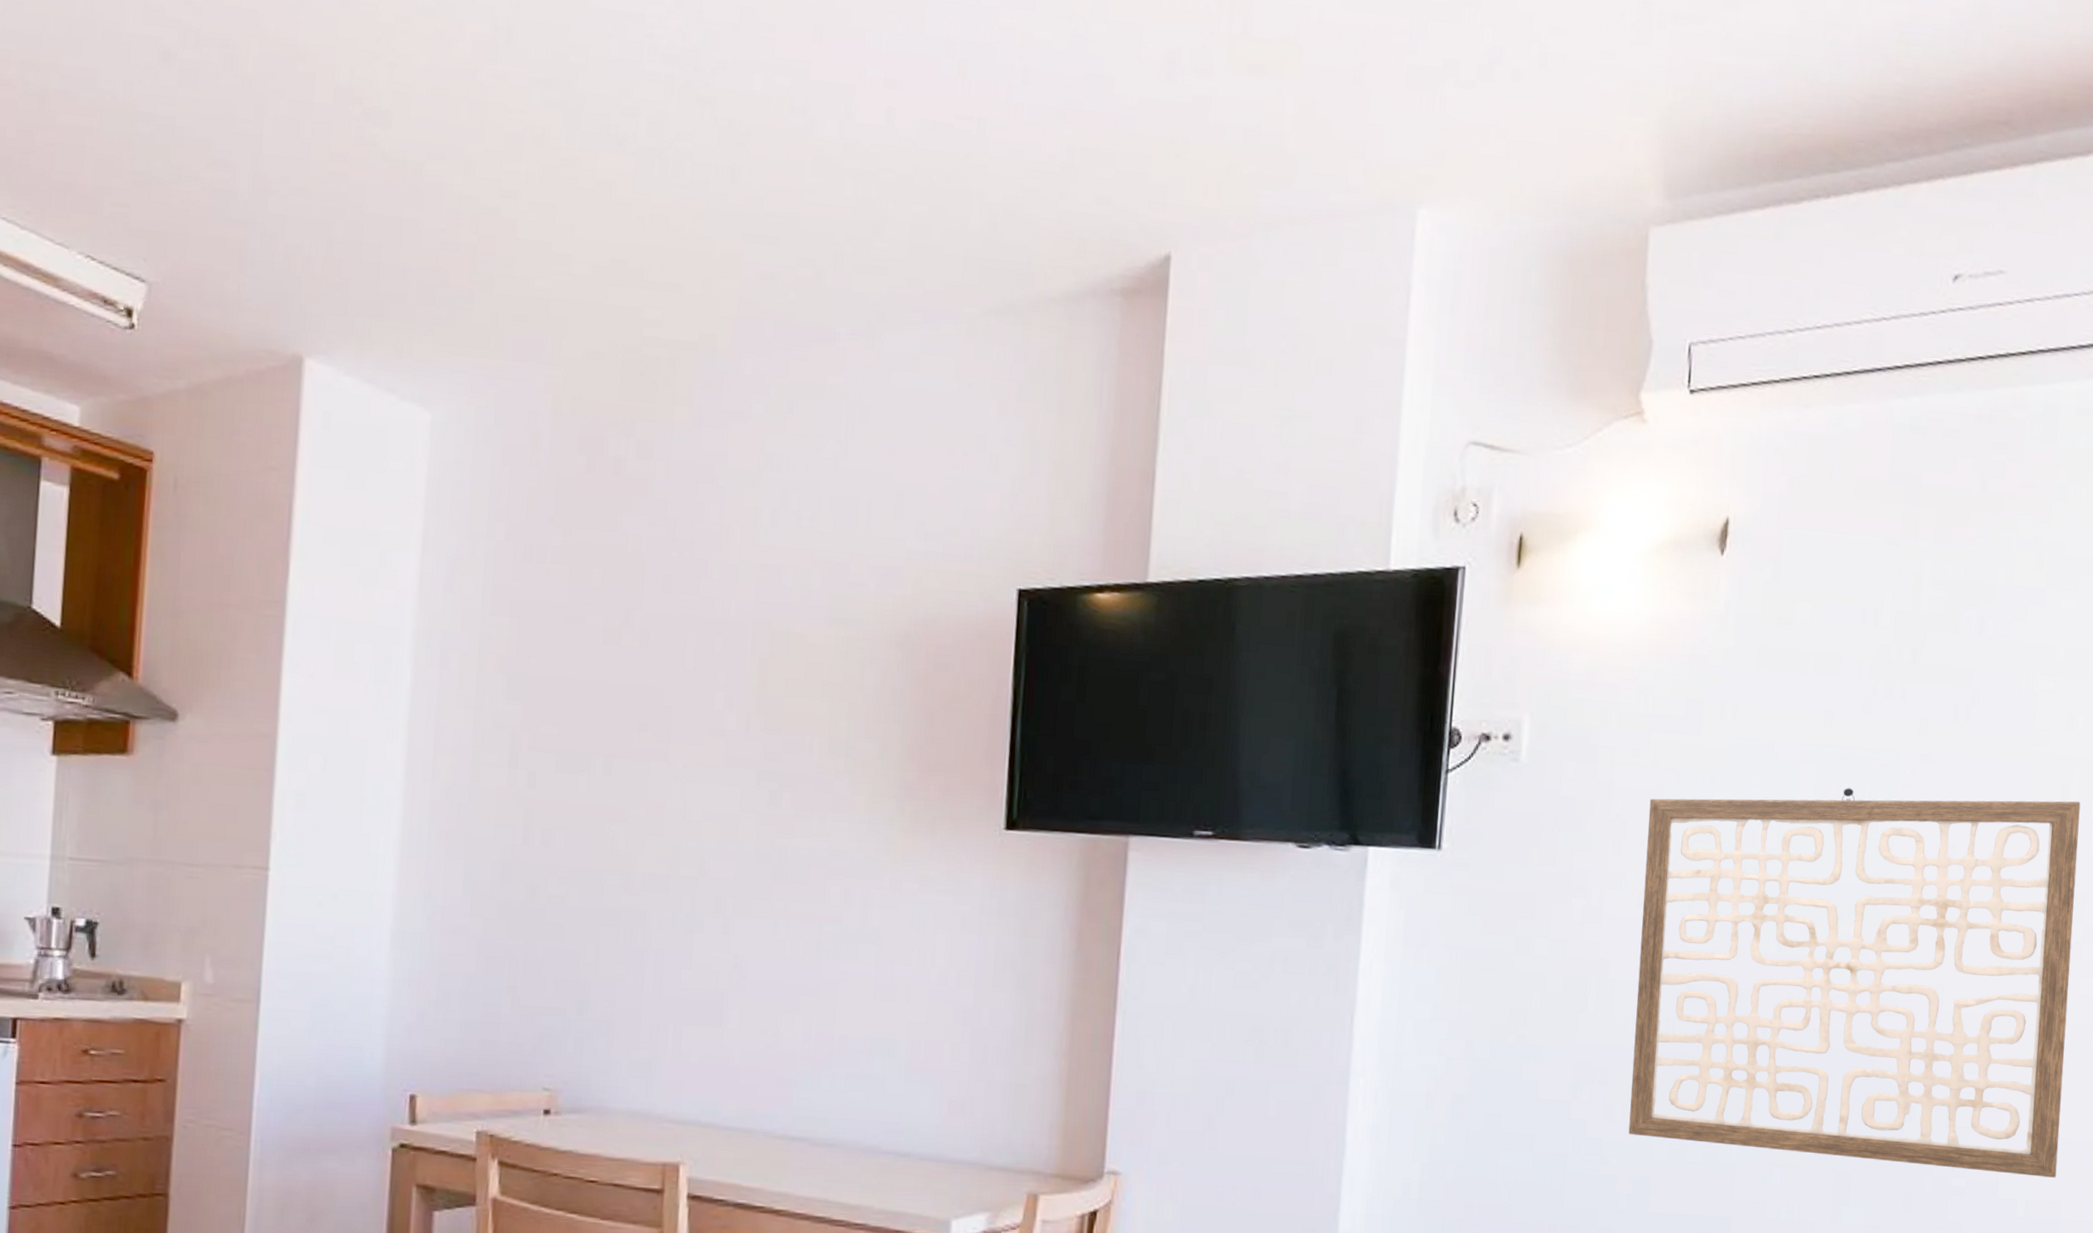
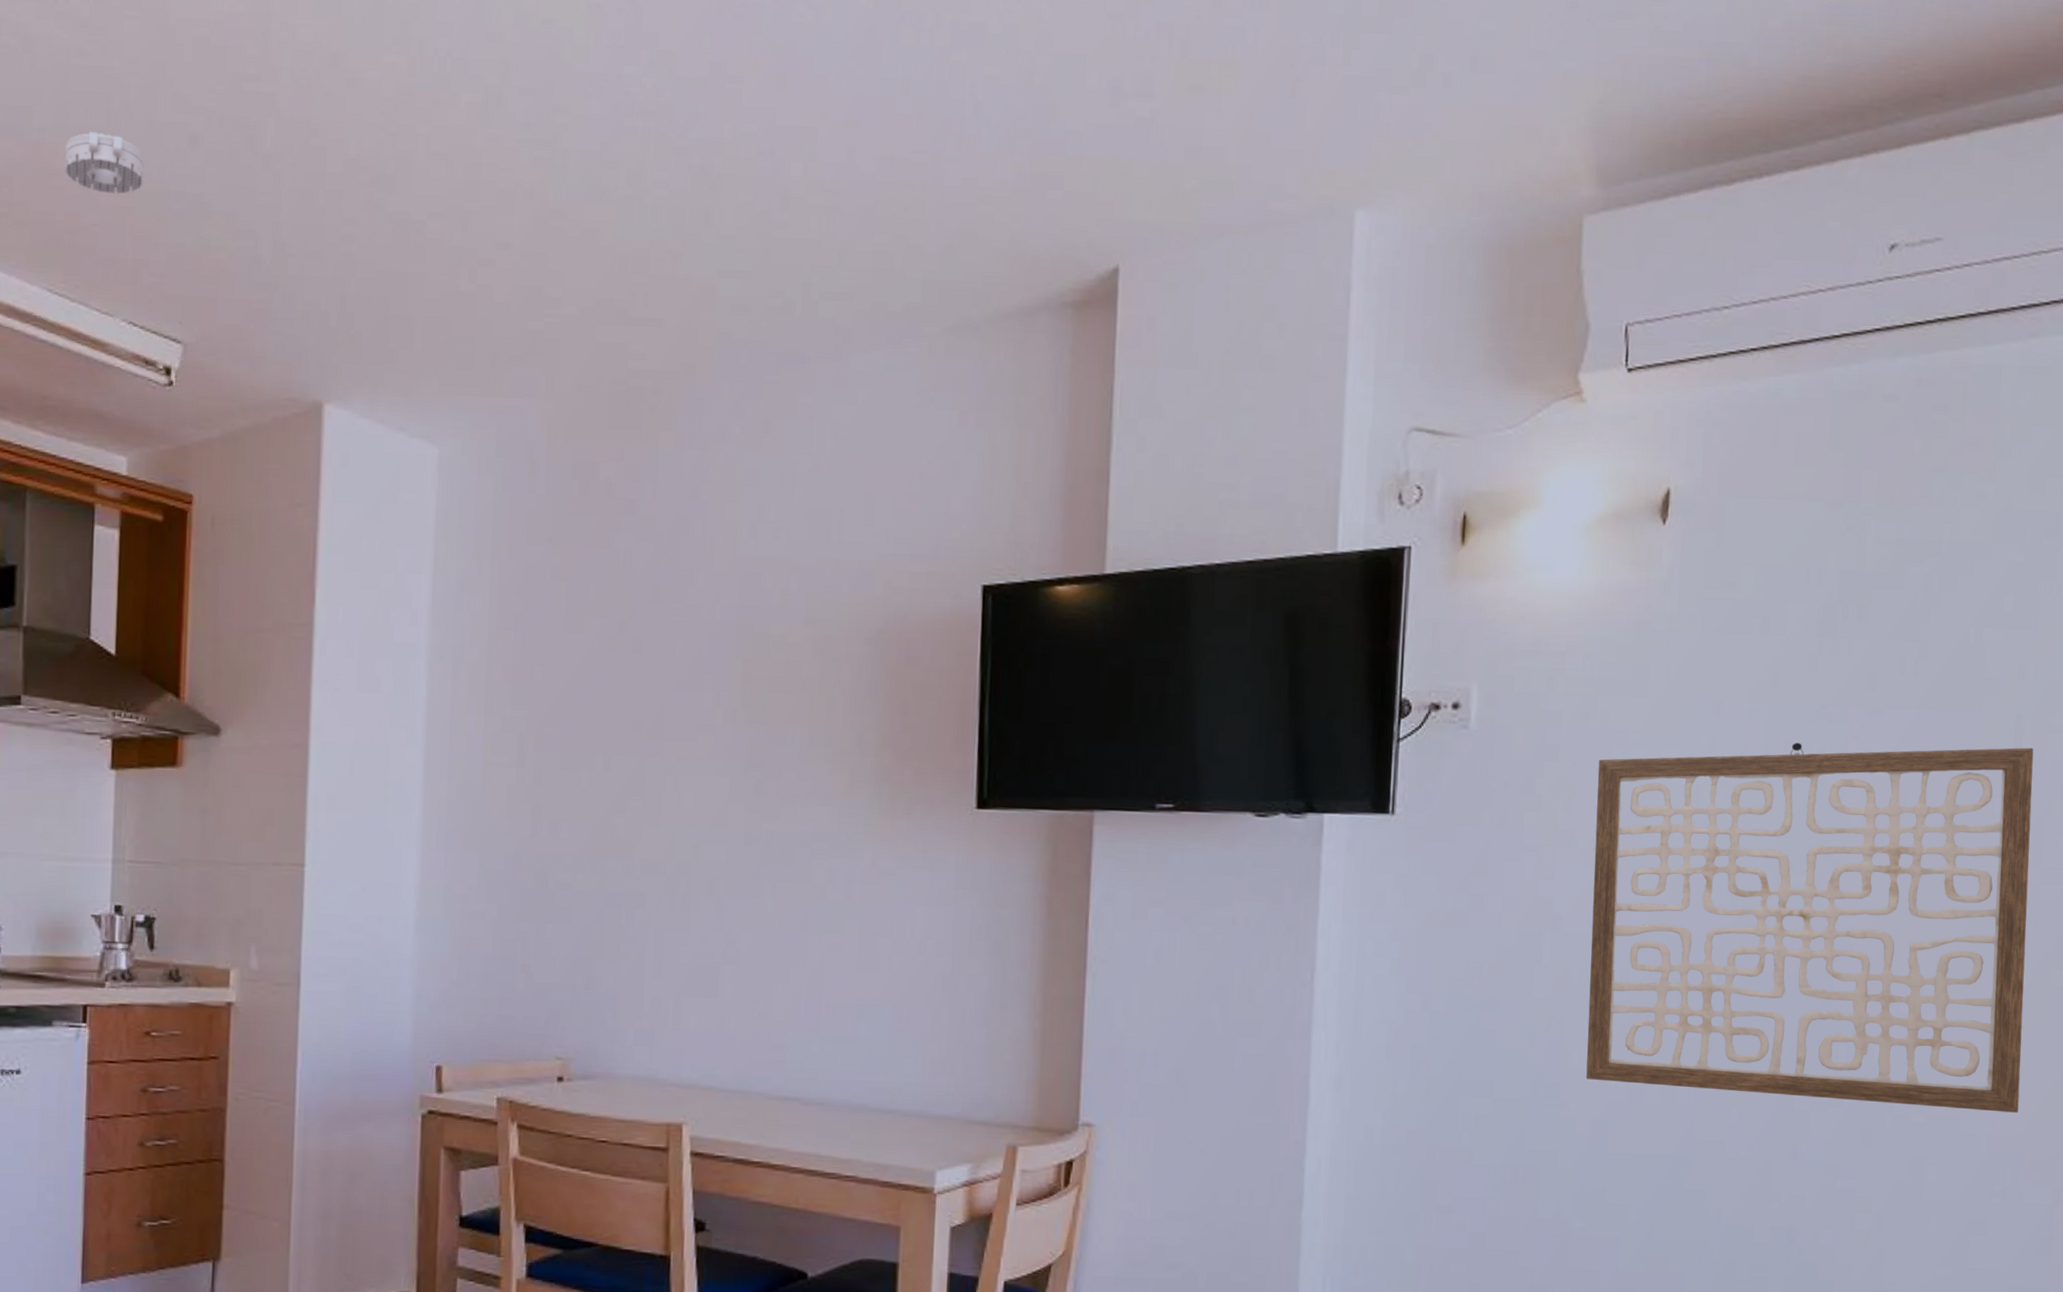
smoke detector: none [18,39,109,112] -> present [65,131,145,194]

